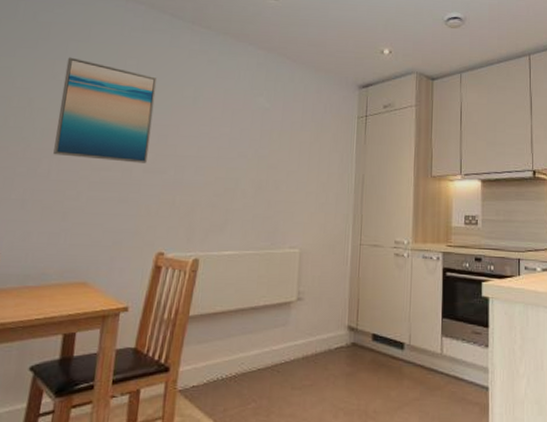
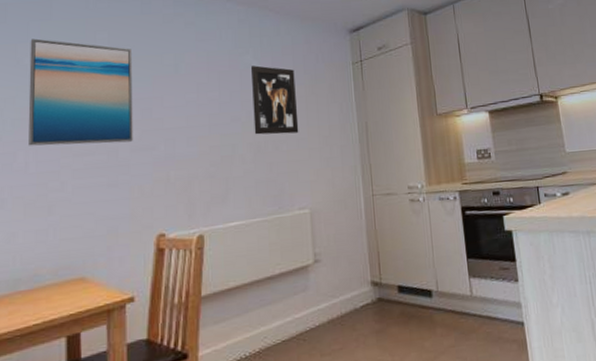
wall art: none [258,108,303,176] -> present [251,65,299,135]

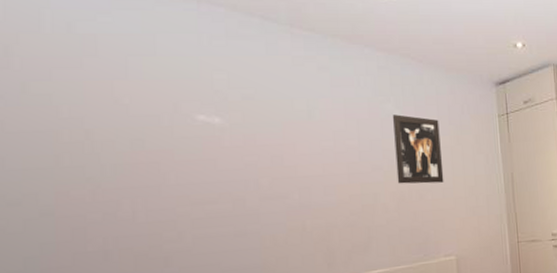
wall art: present [28,38,133,146] -> none [130,75,262,194]

